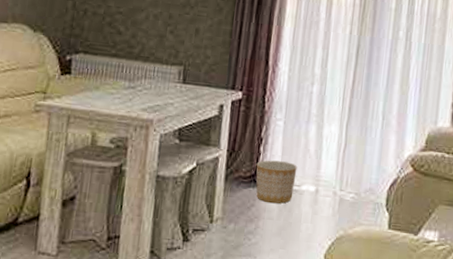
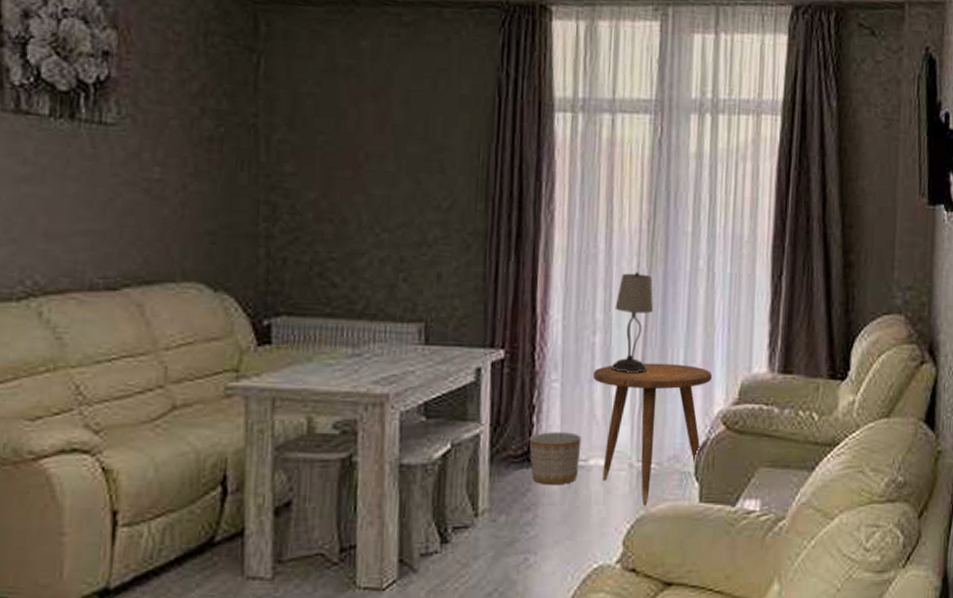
side table: none [309,111,405,227] -> present [592,363,713,505]
table lamp: none [324,37,362,119] -> present [611,272,653,372]

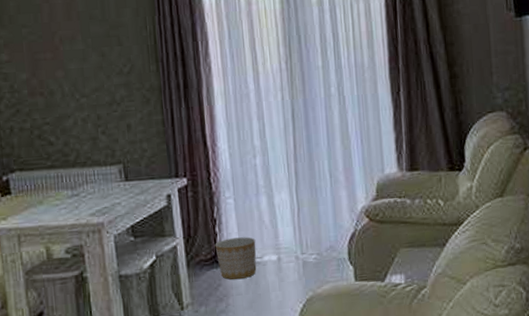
side table: present [592,363,713,505] -> none [257,173,353,288]
table lamp: present [611,272,653,372] -> none [268,103,300,185]

